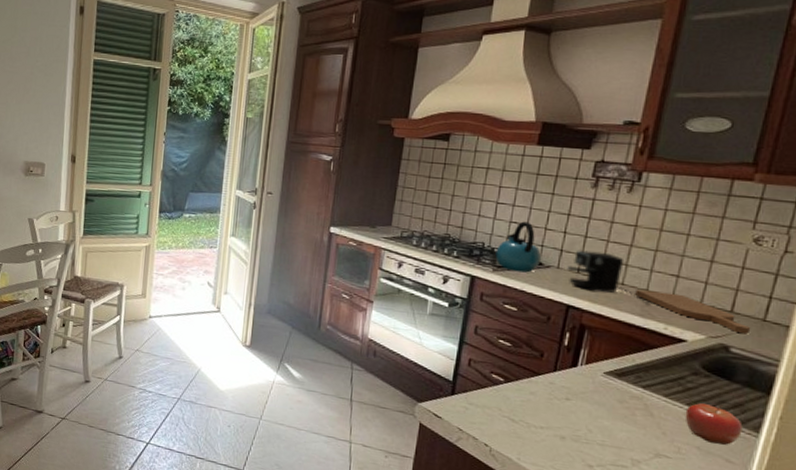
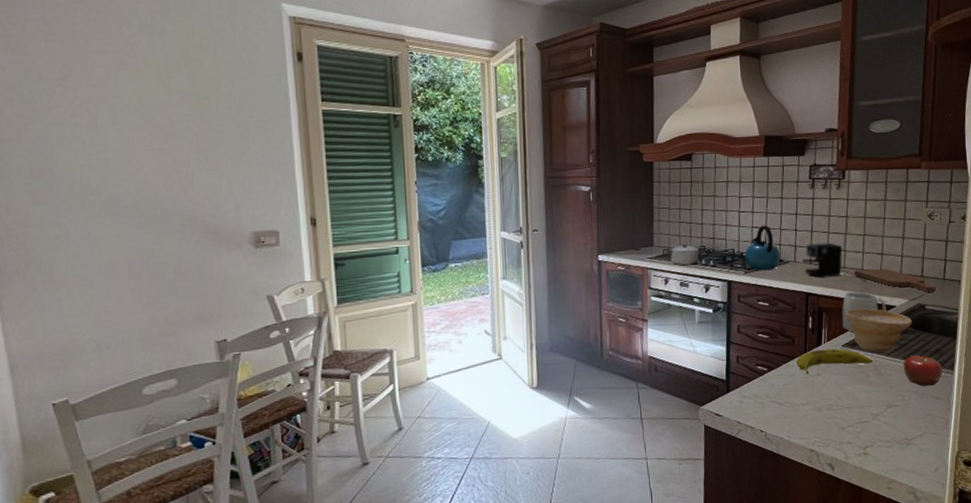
cooking pot: none [403,229,449,253] -> present [665,244,704,266]
fruit: none [540,370,643,401] -> present [796,348,872,374]
mug: none [609,313,673,359] -> present [842,292,886,331]
bowl: none [615,333,707,392] -> present [845,307,912,353]

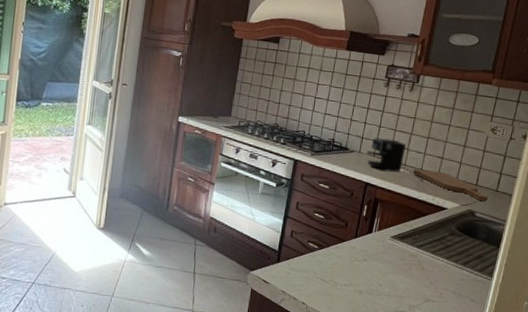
cooking pot: present [665,244,704,266] -> none [241,119,277,140]
kettle: present [744,225,781,271] -> none [313,113,347,157]
fruit: present [796,348,872,374] -> none [345,236,417,258]
mug: present [842,292,886,331] -> none [394,188,439,225]
bowl: present [845,307,912,353] -> none [399,204,460,250]
fruit: present [903,353,943,386] -> none [445,257,482,288]

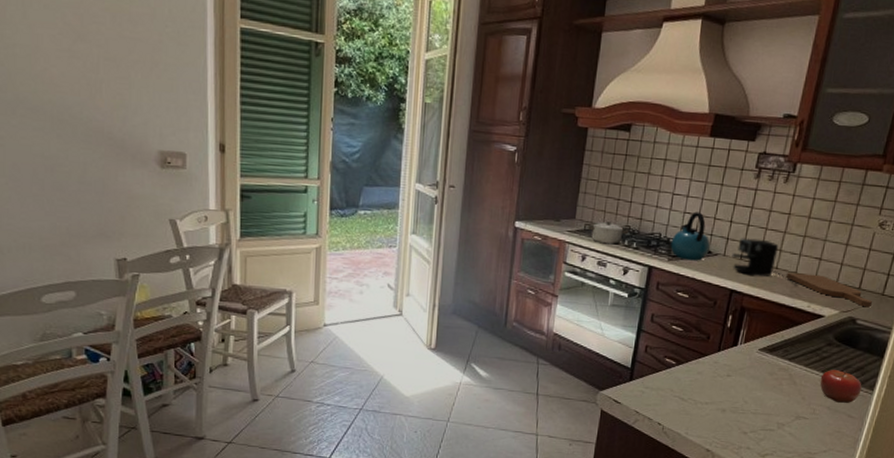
cooking pot: none [241,119,277,140] -> present [587,221,629,245]
kettle: none [313,113,347,157] -> present [670,211,710,261]
fruit: none [445,257,482,288] -> present [820,369,862,403]

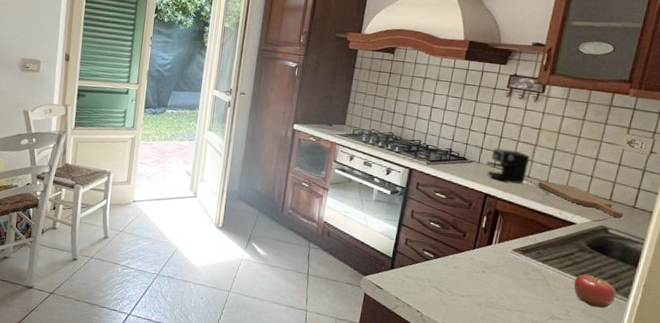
cooking pot: present [587,221,629,245] -> none [355,128,392,148]
kettle: present [670,211,710,261] -> none [429,123,466,167]

